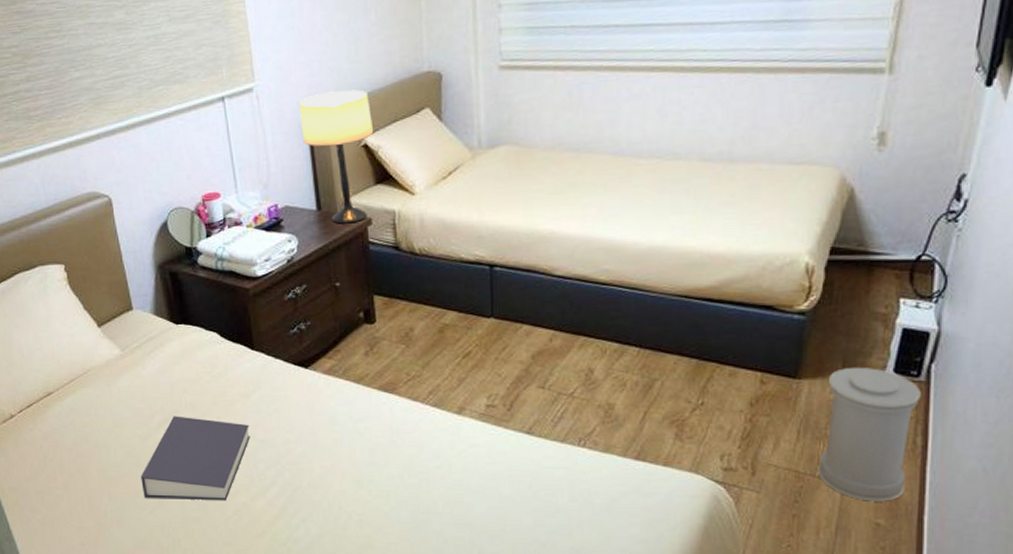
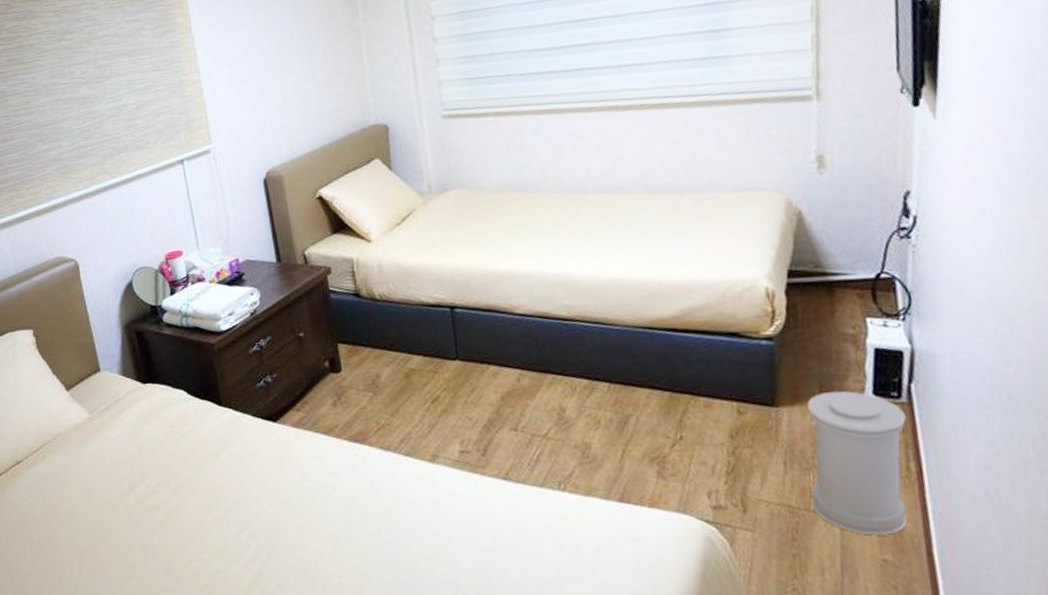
book: present [140,416,250,500] -> none [111,479,222,570]
table lamp: present [299,89,374,224] -> none [254,145,328,275]

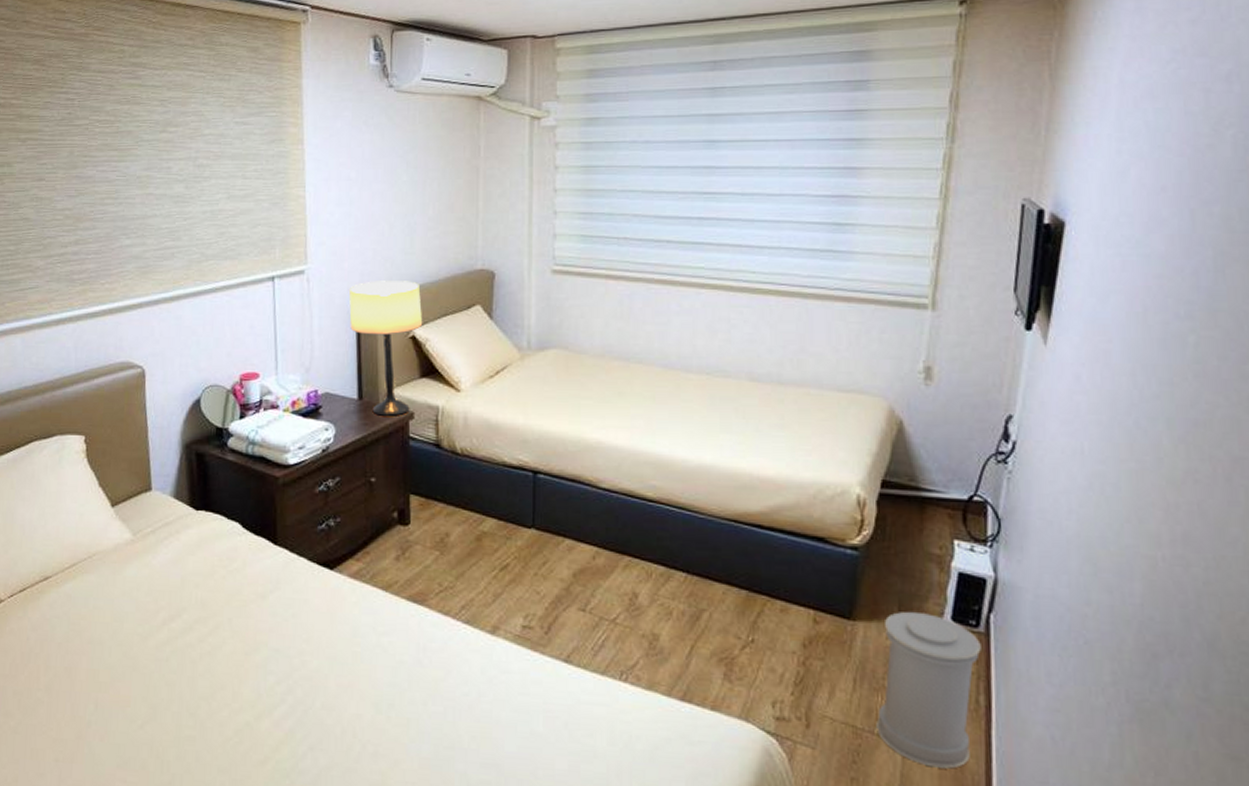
table lamp: none [254,145,328,275] -> present [349,281,423,416]

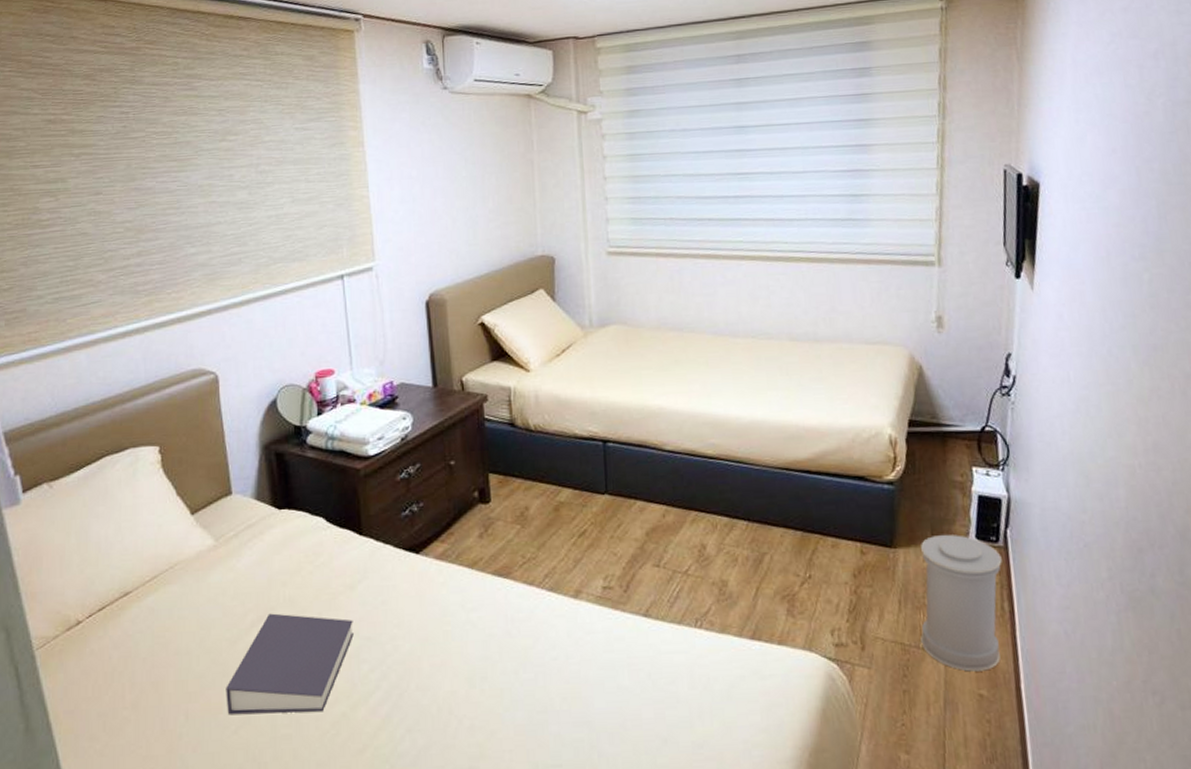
book: none [134,613,263,717] -> present [226,613,354,715]
table lamp: present [349,281,423,416] -> none [418,270,491,401]

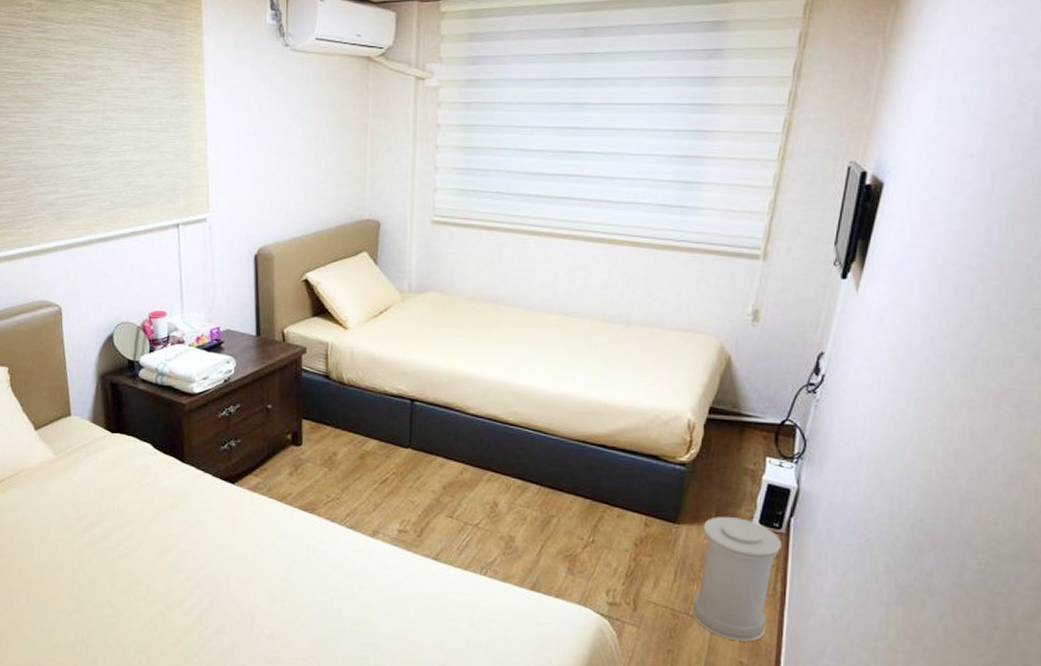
book: present [226,613,354,715] -> none [61,521,173,608]

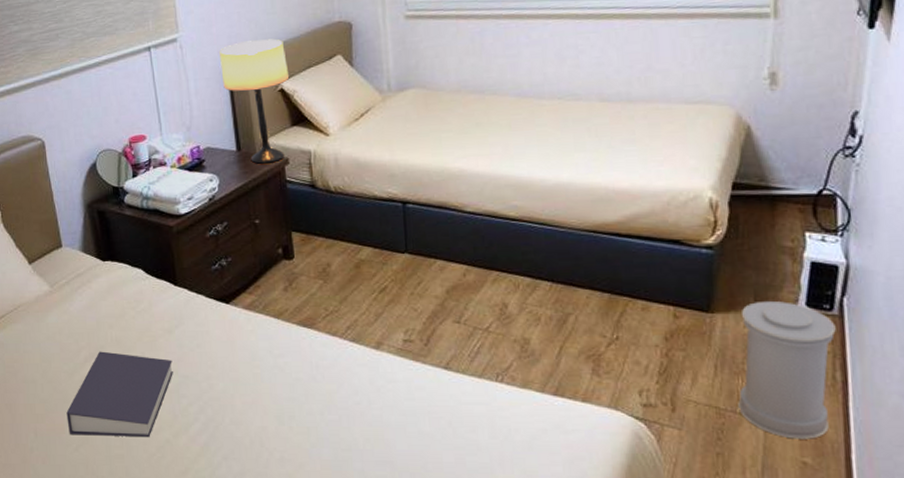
book: none [61,521,173,608] -> present [66,351,173,436]
table lamp: none [248,229,315,351] -> present [220,39,290,164]

